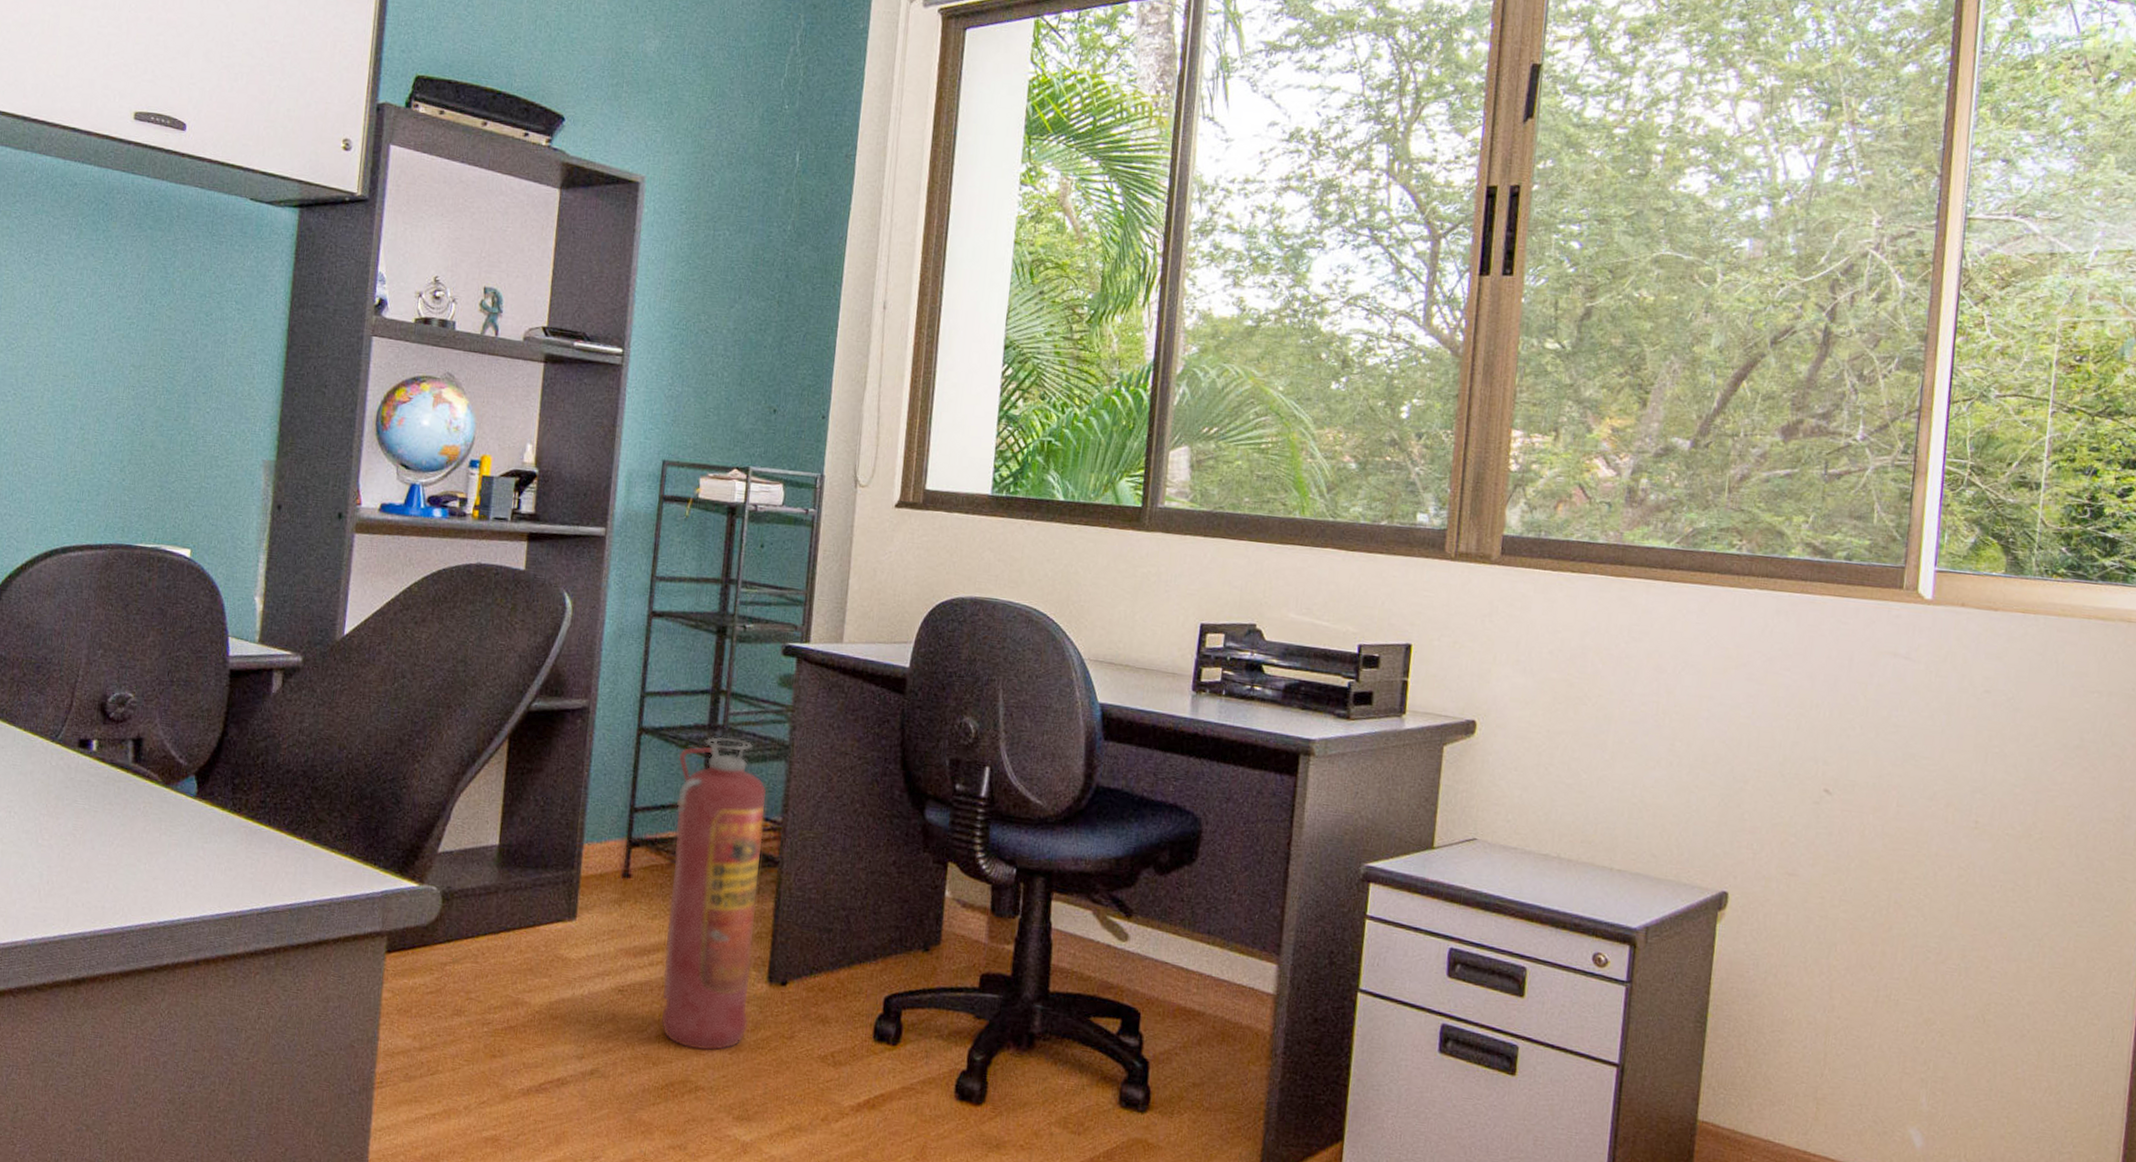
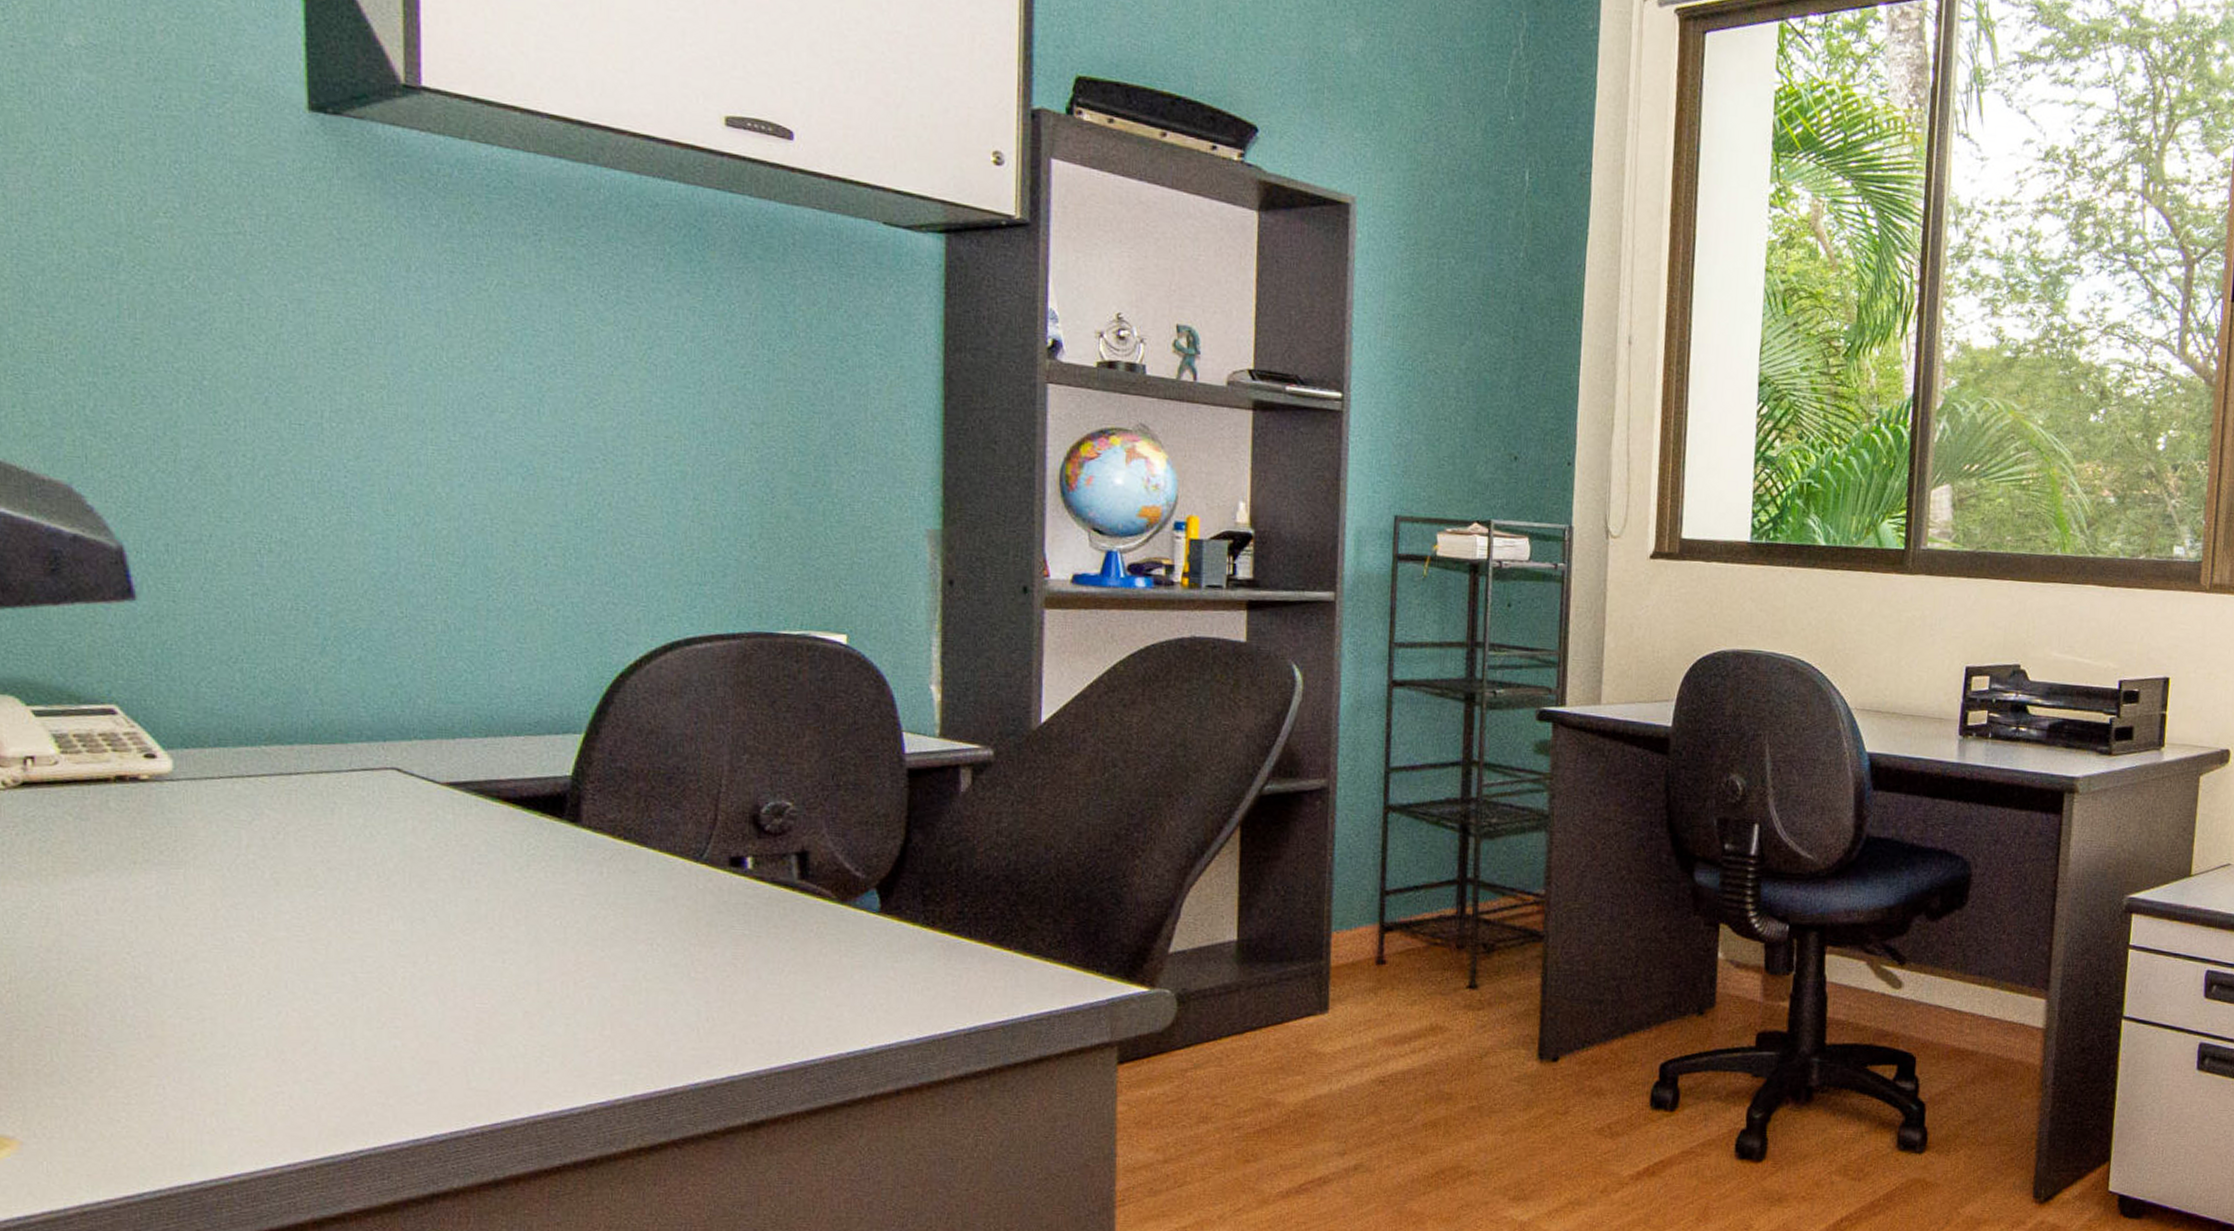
fire extinguisher: present [660,736,767,1051] -> none [1427,810,1528,1135]

